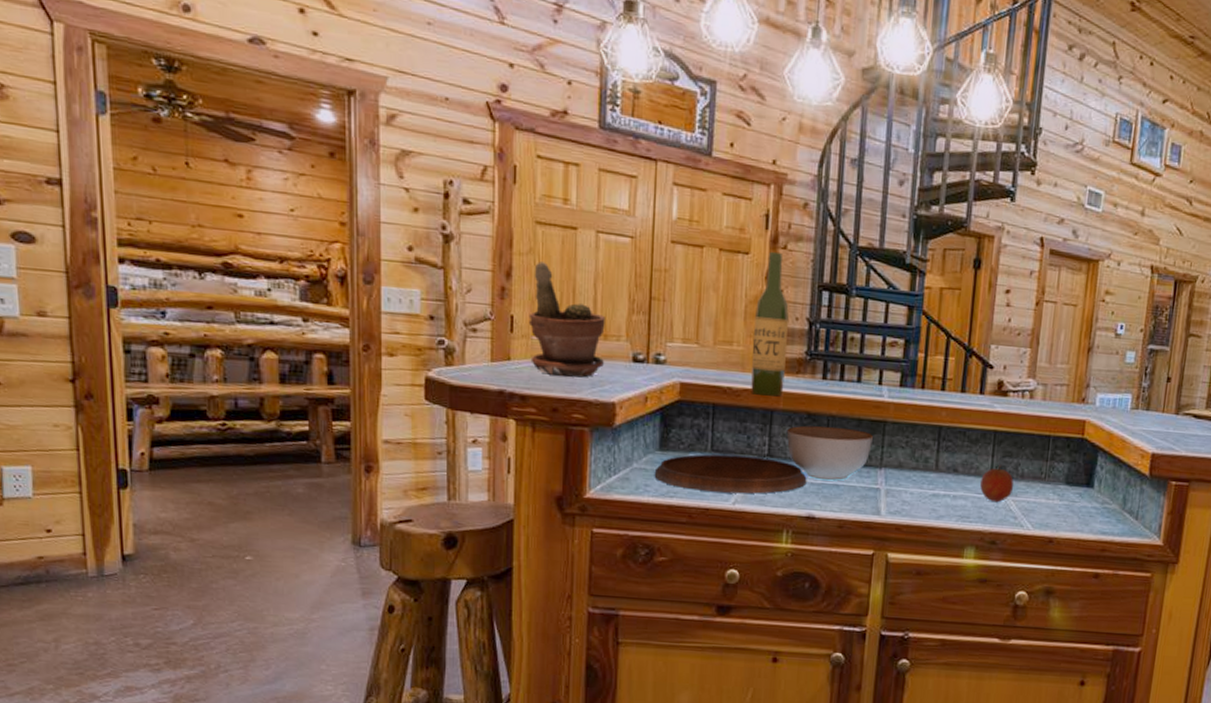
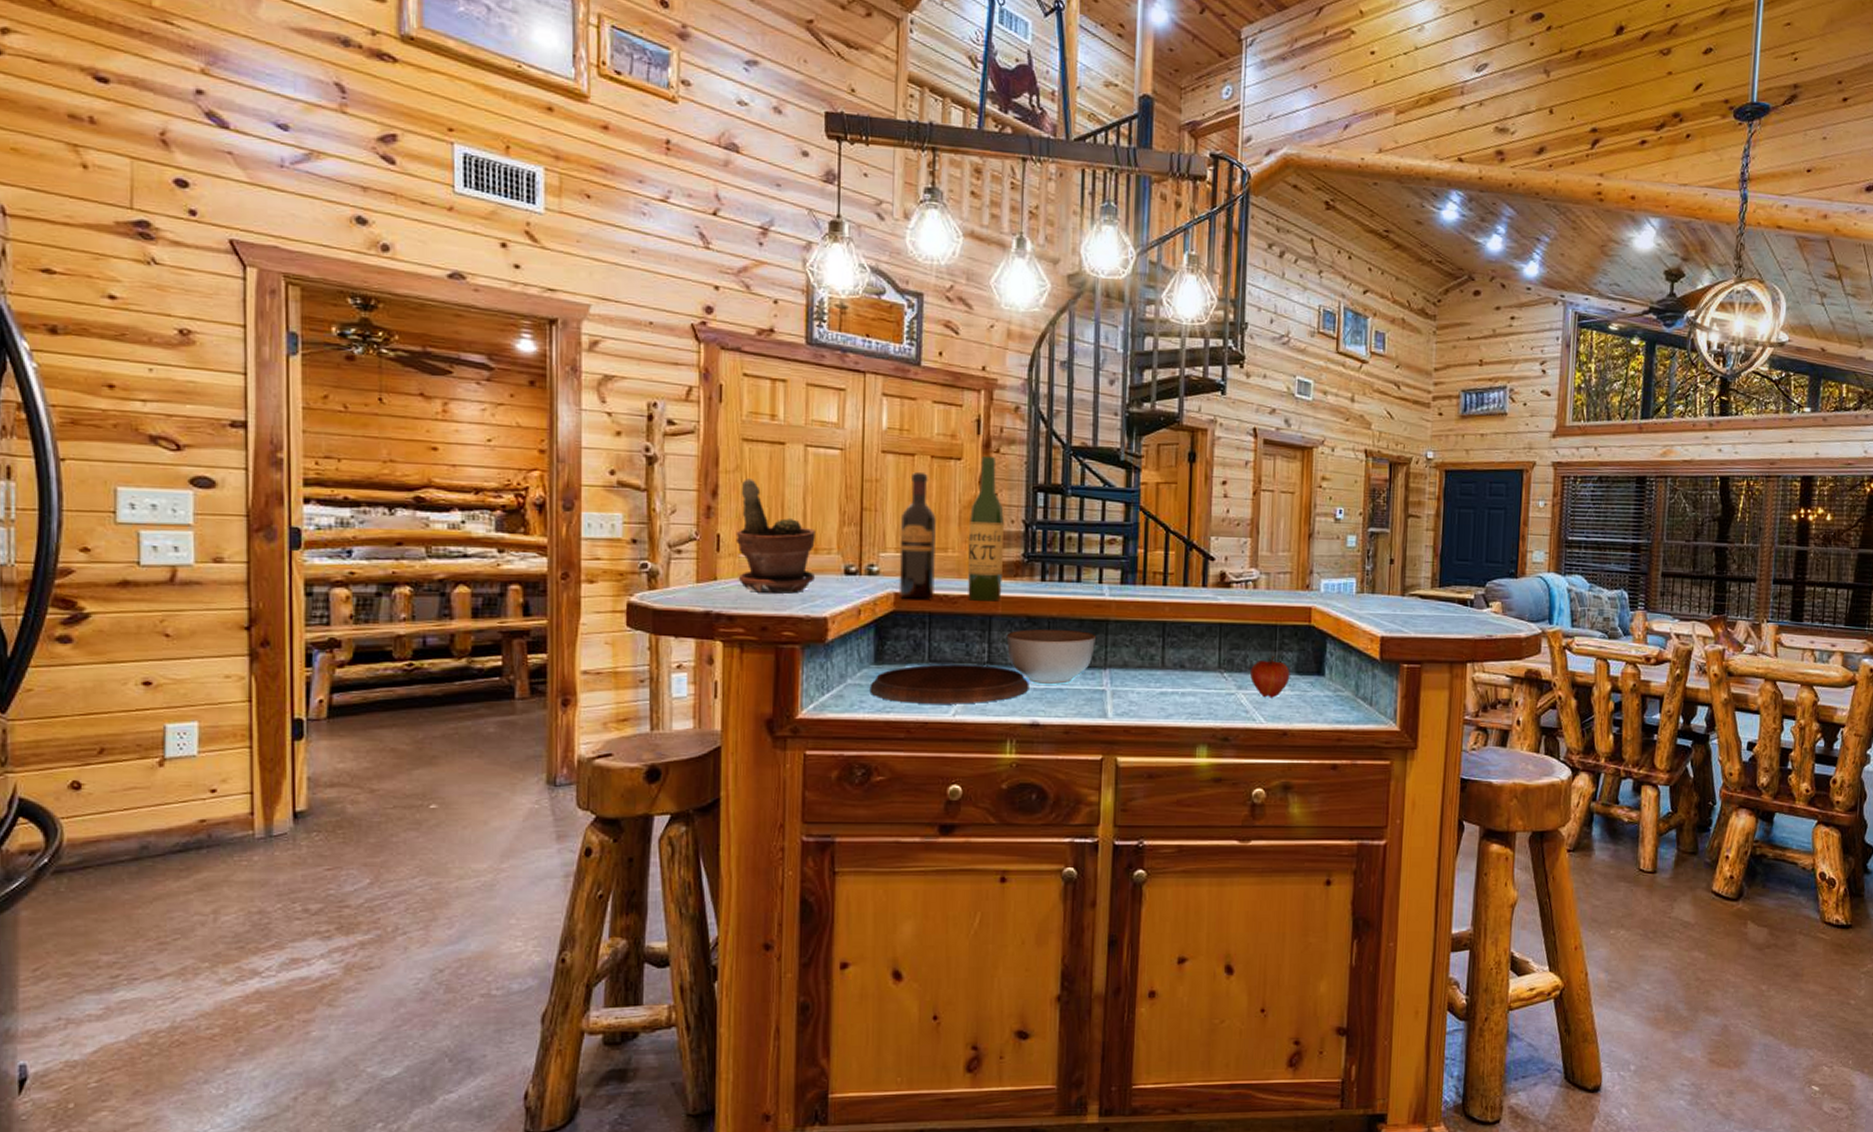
wine bottle: none [684,263,722,390] -> present [898,471,936,599]
fruit: present [980,464,1014,503] -> none [1209,657,1244,697]
fruit: none [1021,465,1060,506] -> present [1250,655,1290,698]

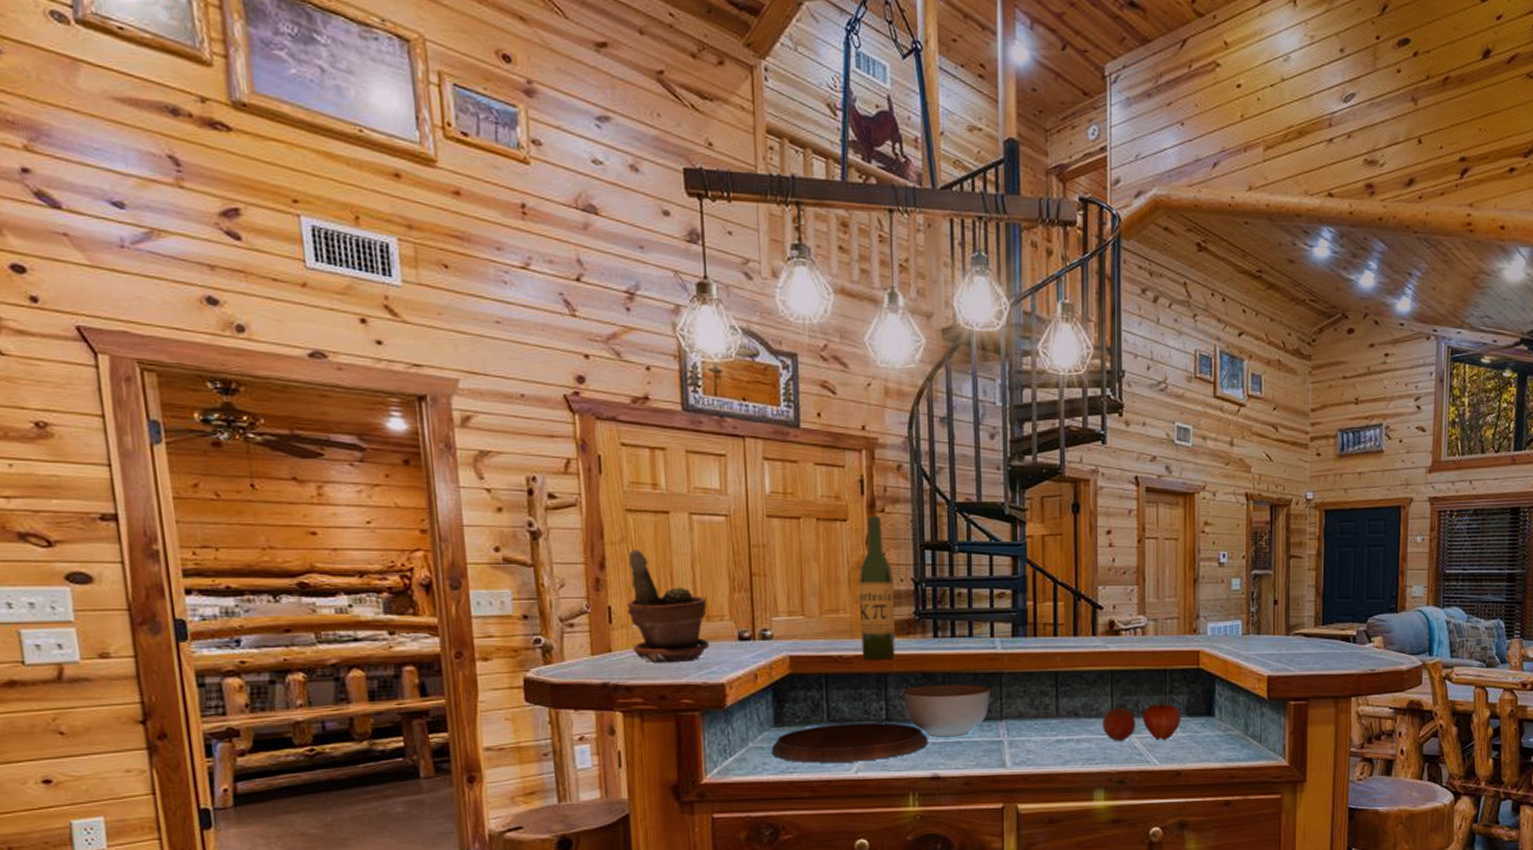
wine bottle: present [898,471,936,599] -> none [790,534,829,661]
fruit: none [1209,657,1244,697] -> present [1103,703,1136,742]

